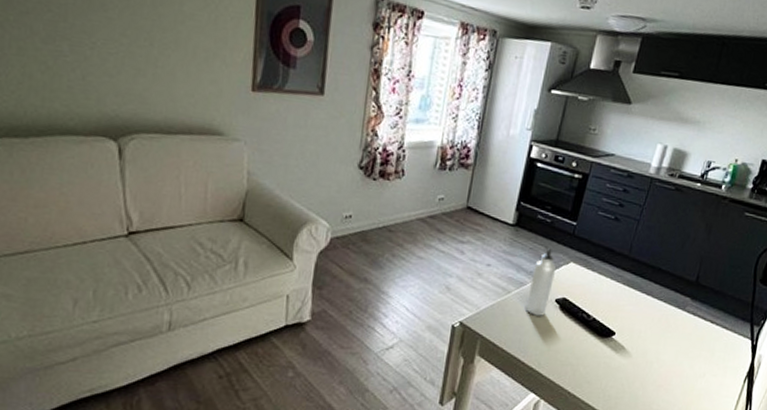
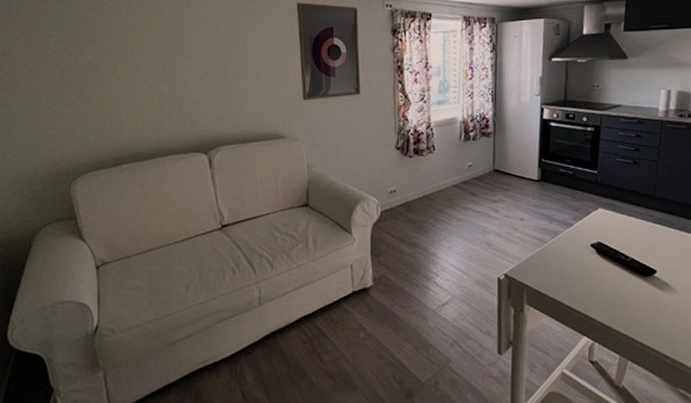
water bottle: present [525,248,556,316] -> none [563,197,586,262]

